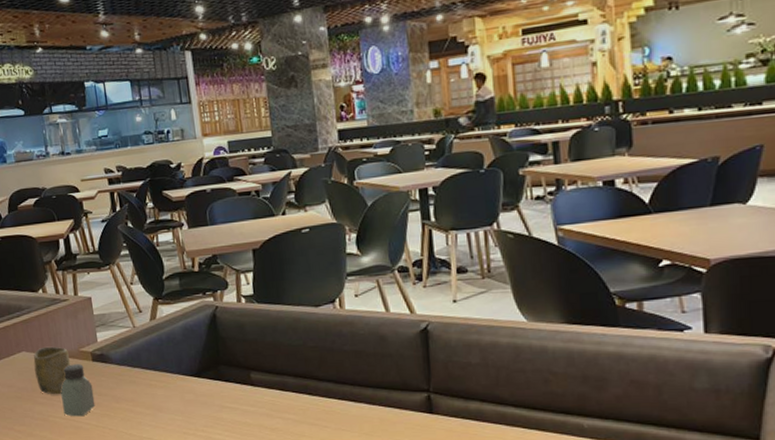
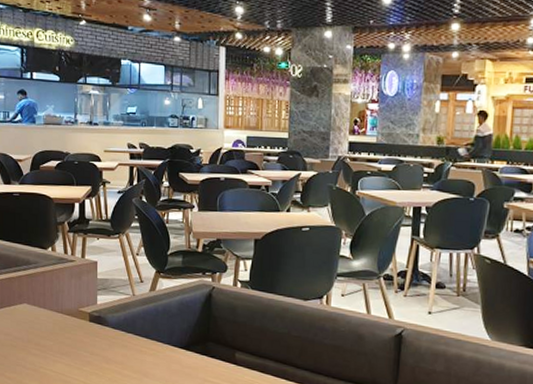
cup: present [33,346,71,395] -> none [33,302,69,349]
saltshaker: present [60,364,96,417] -> none [55,322,86,372]

